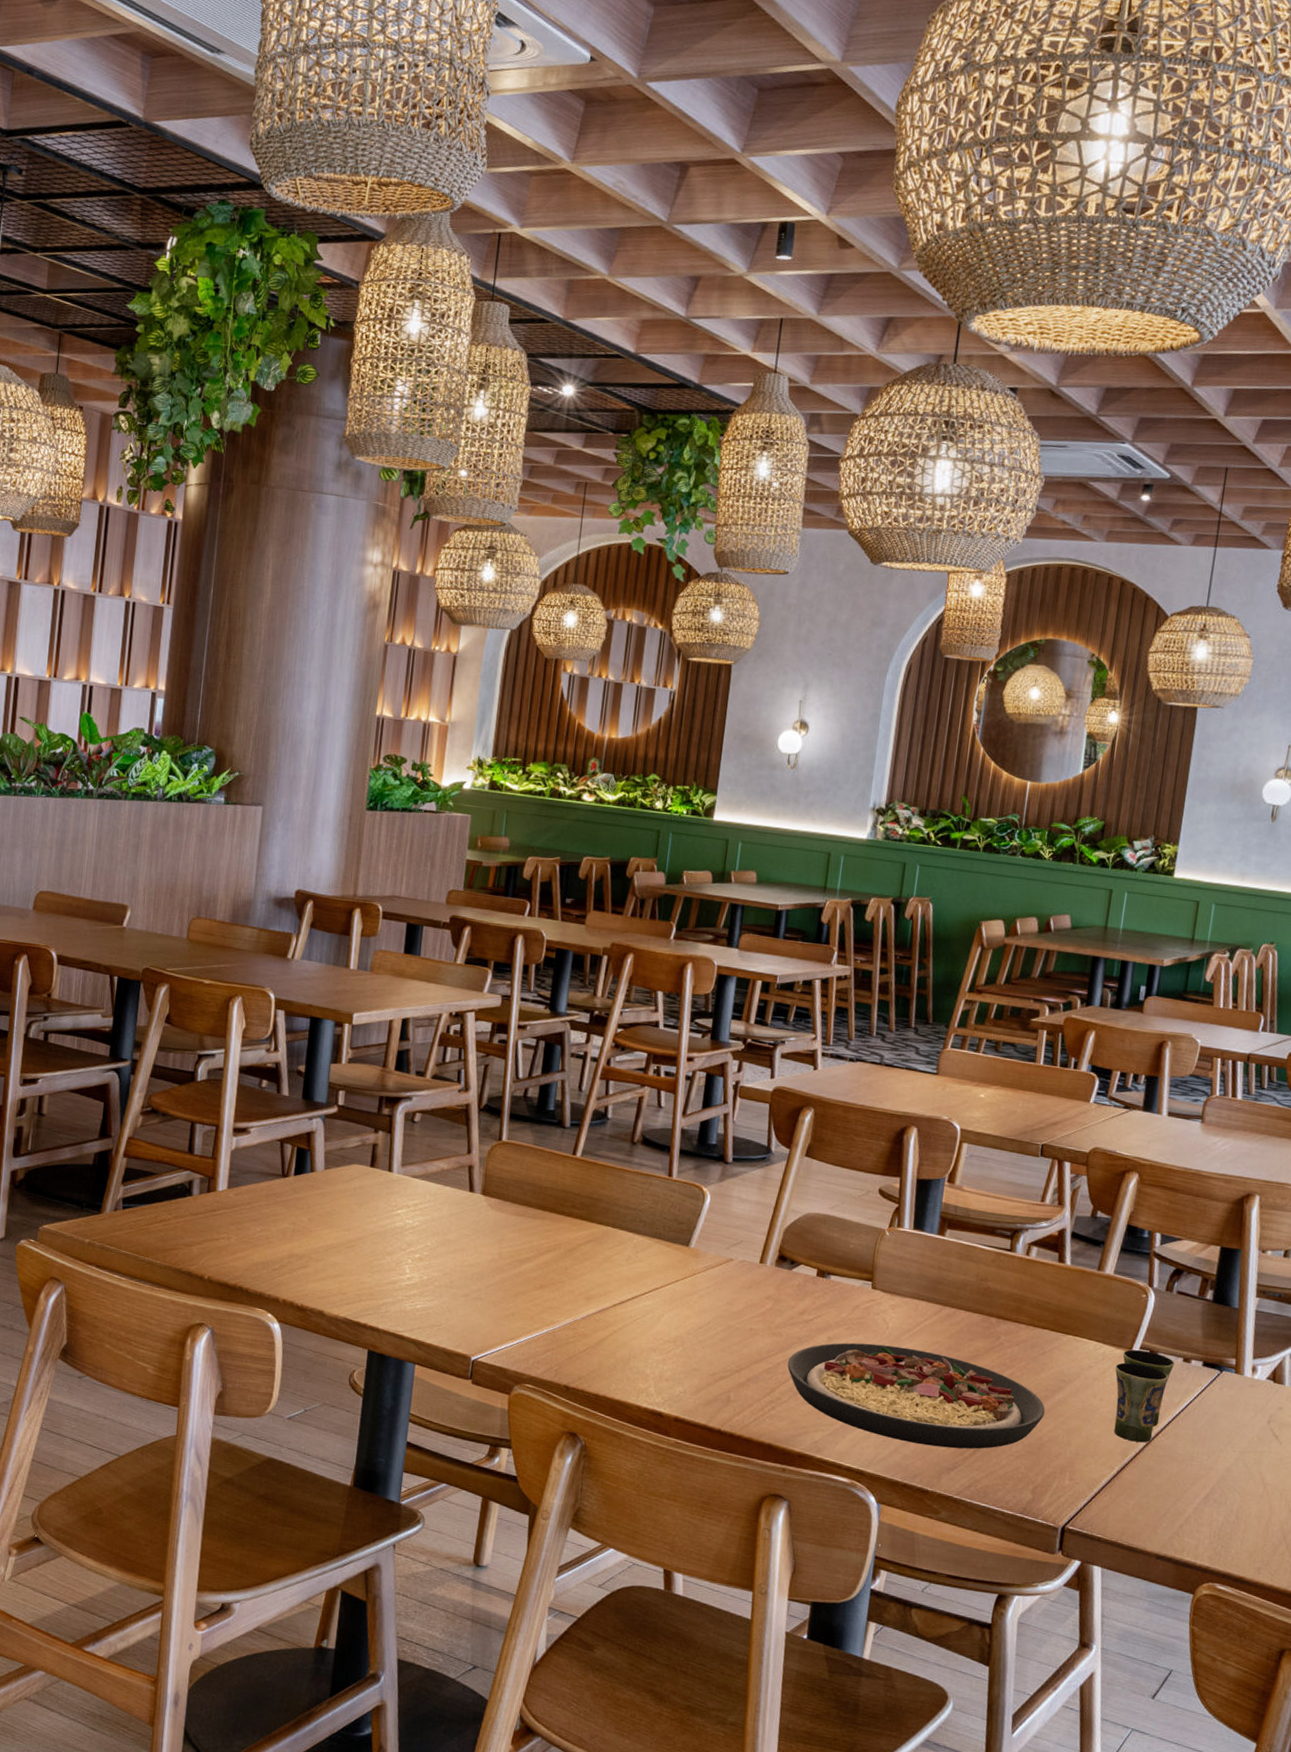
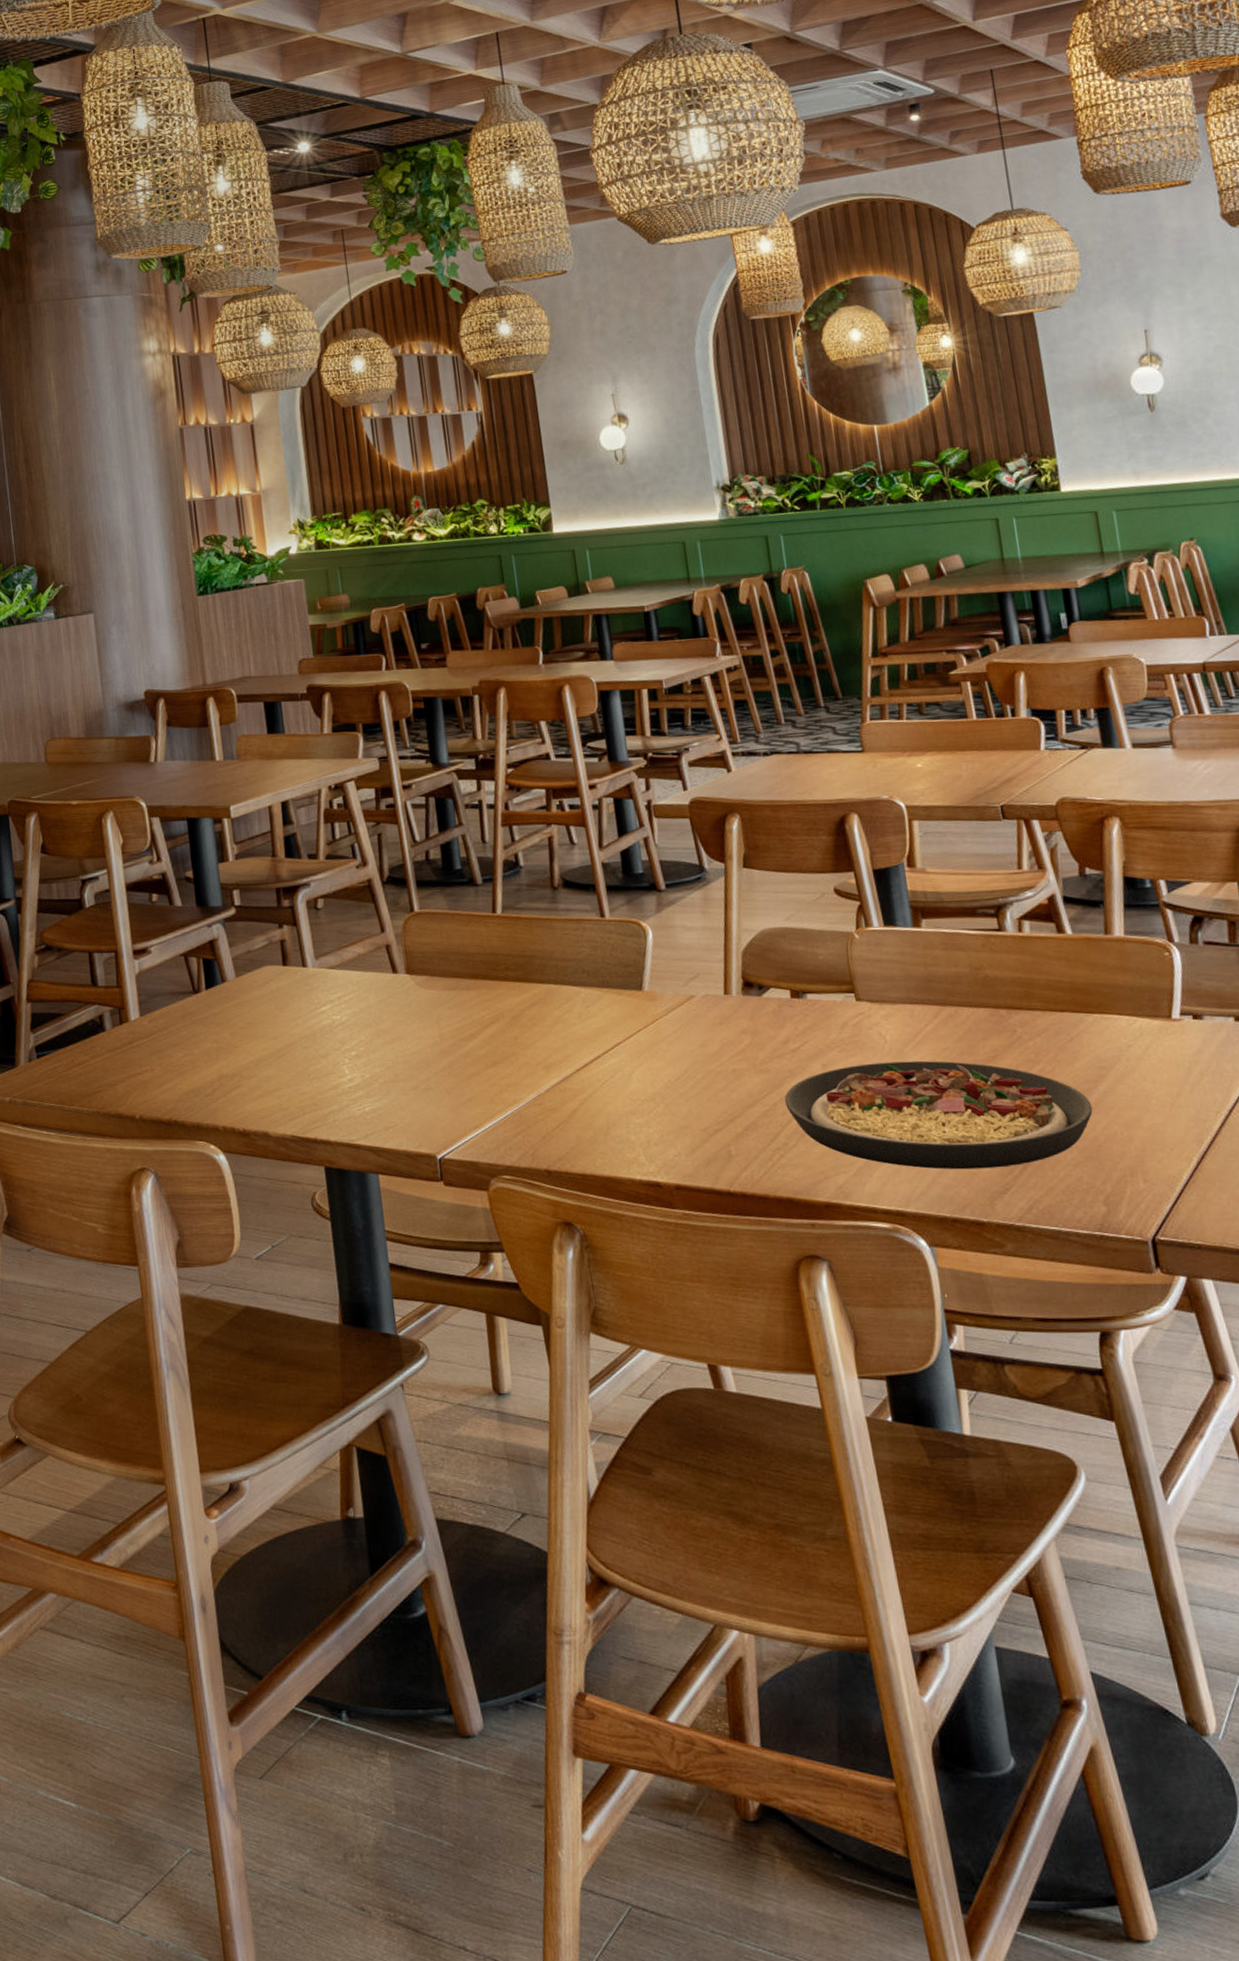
cup: present [1114,1349,1175,1443] -> none [1158,1016,1229,1125]

